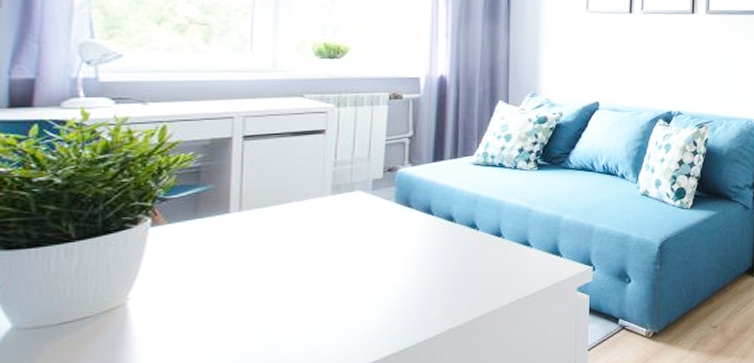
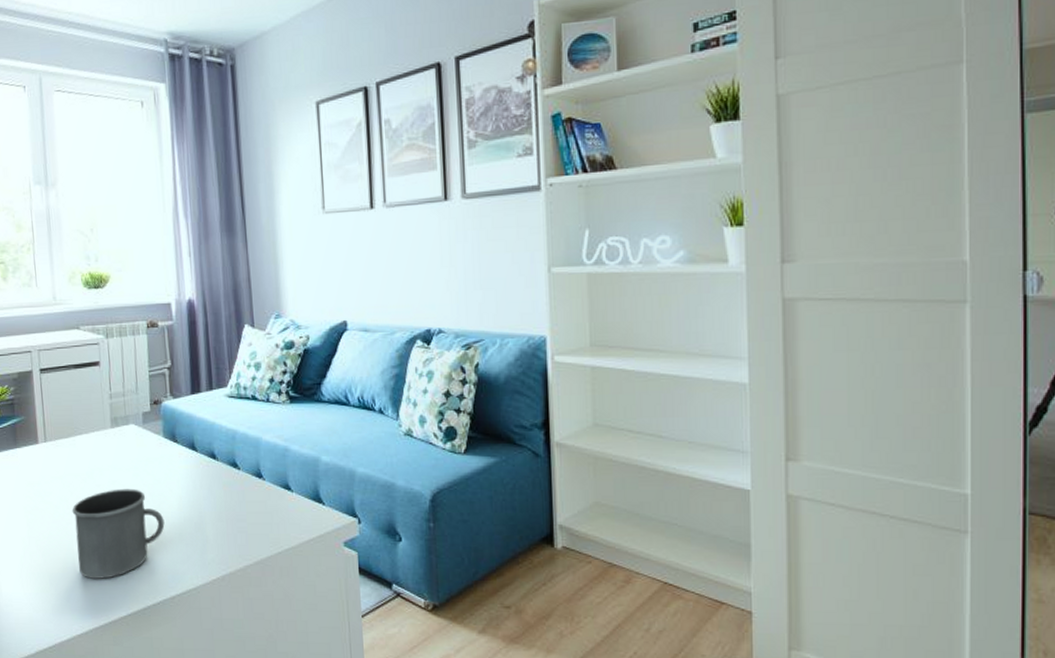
mug: none [267,254,386,350] -> present [72,489,165,579]

